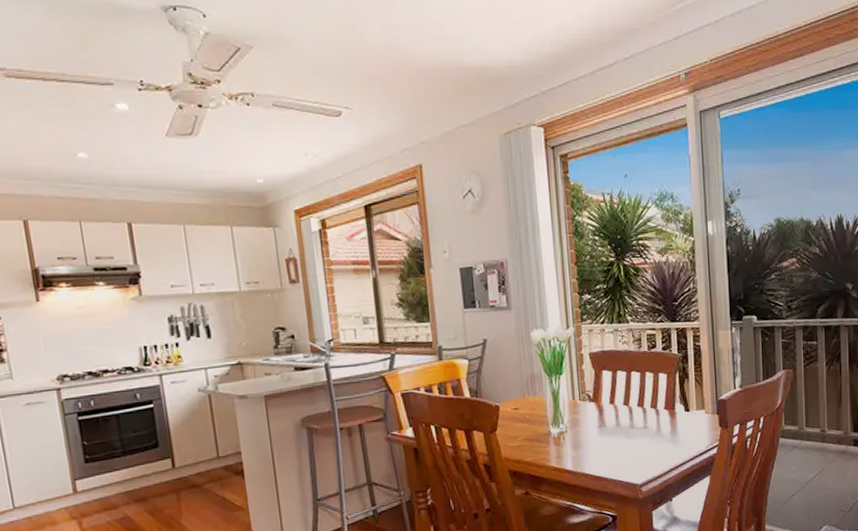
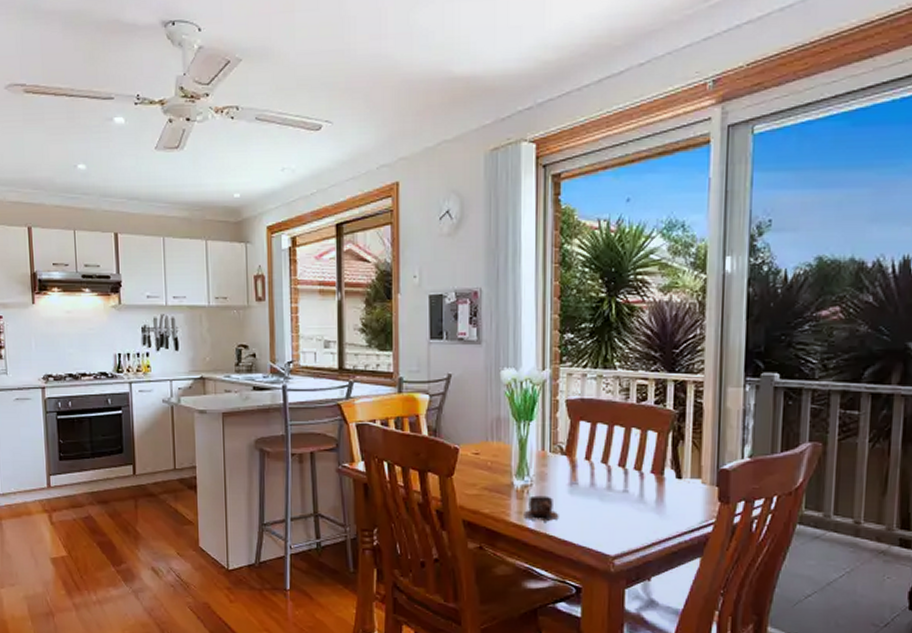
cup: none [562,439,593,463] -> present [524,495,559,522]

